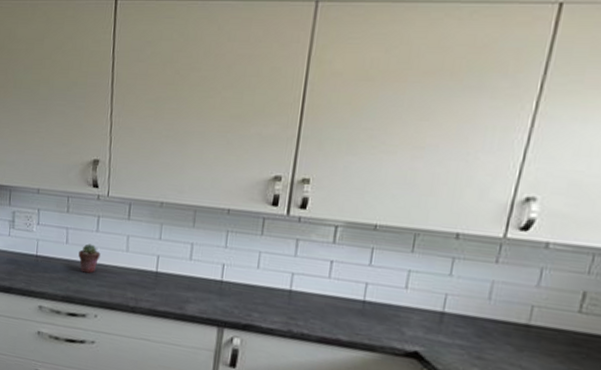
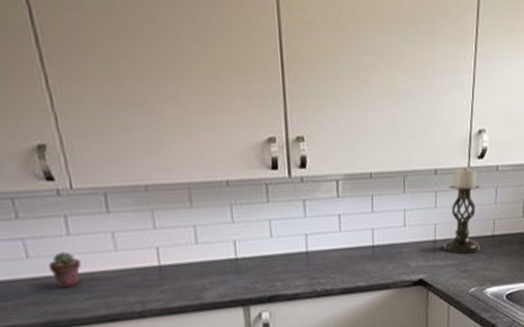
candle holder: none [453,235,519,341] -> present [444,166,481,255]

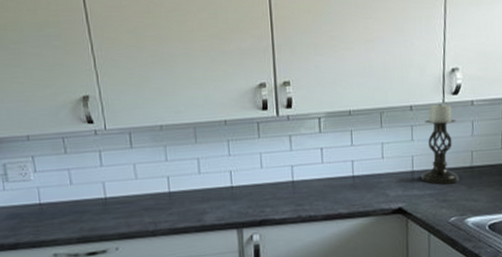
potted succulent: present [49,251,81,289] -> none [86,179,110,210]

